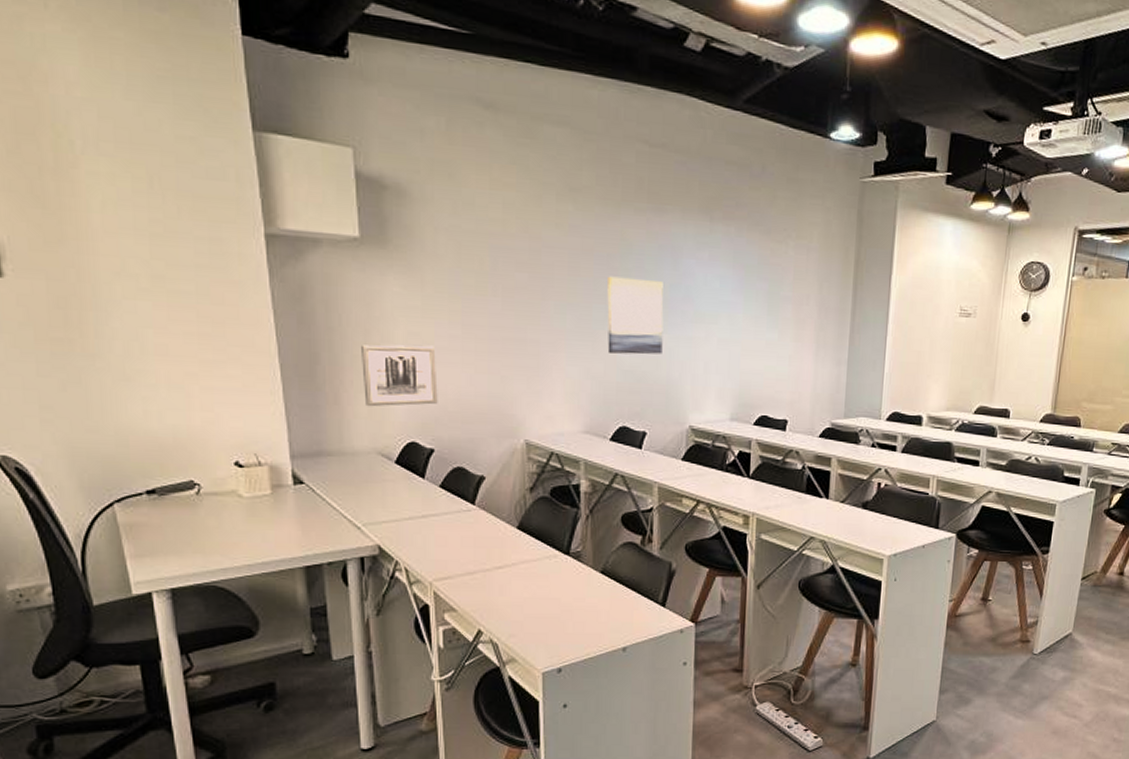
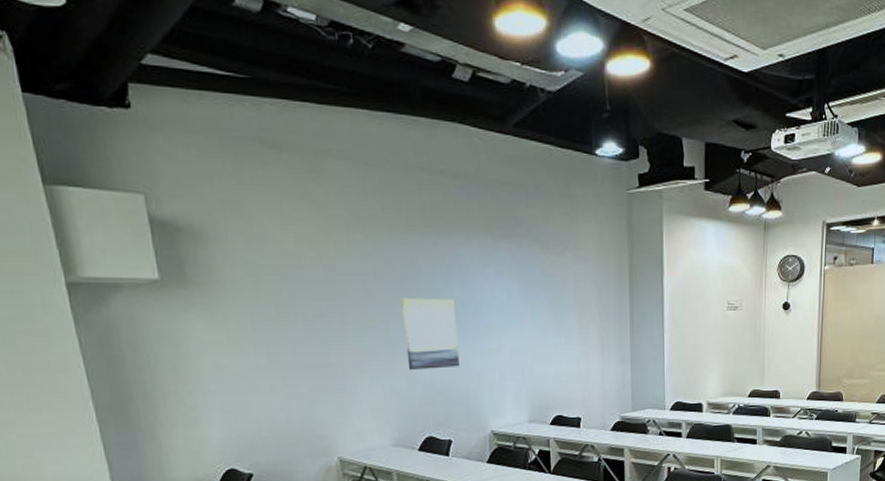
wall art: present [361,344,438,407] -> none [172,376,252,440]

